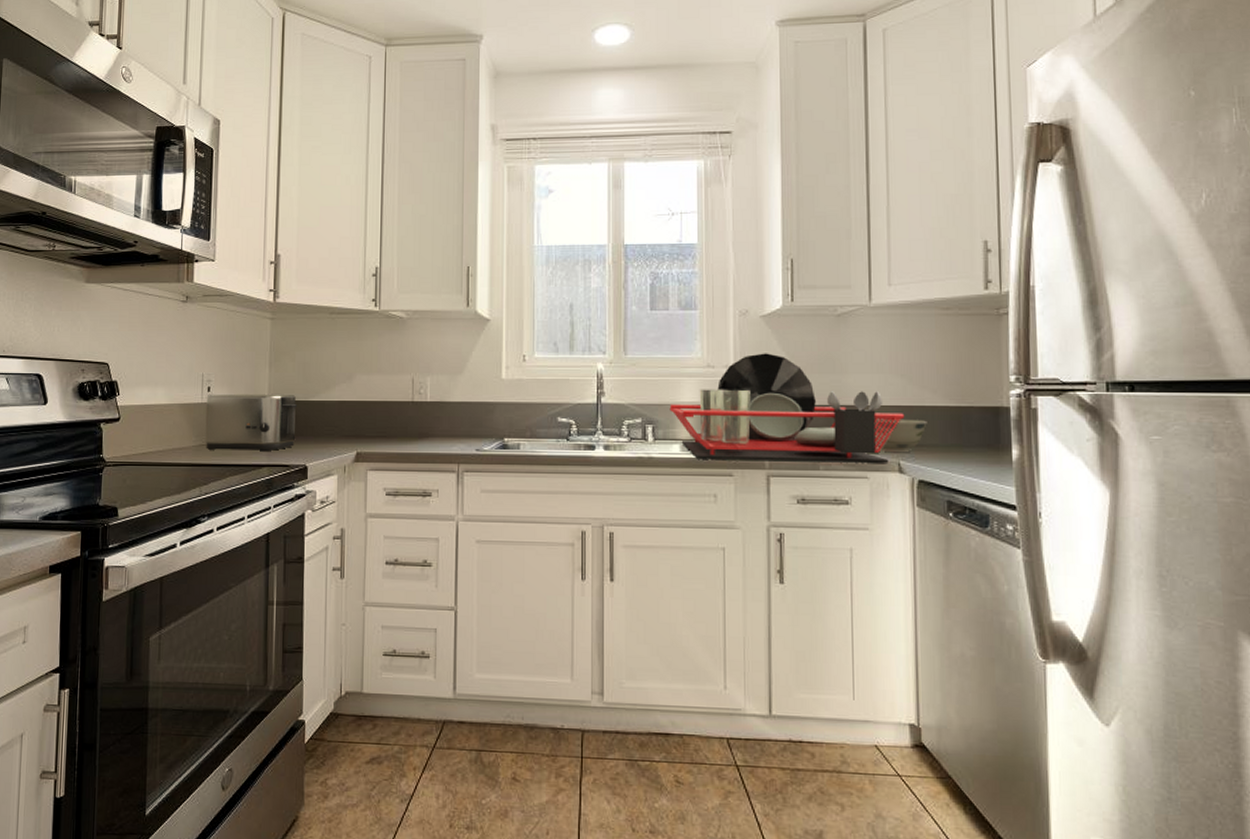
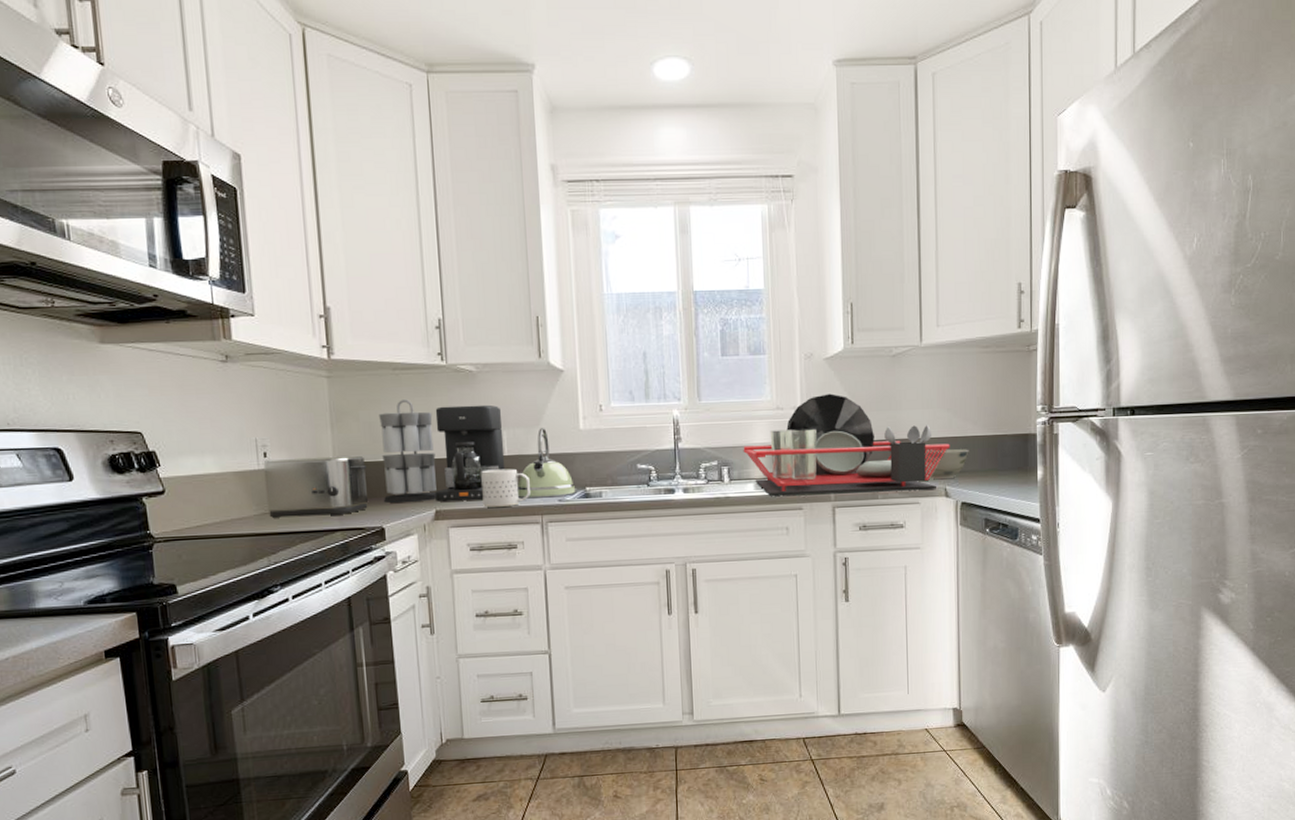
spice rack: none [310,342,362,442] -> present [379,399,437,503]
coffee maker: none [358,350,427,445] -> present [435,404,506,503]
mug: none [402,414,449,453] -> present [481,468,530,507]
kettle: none [437,374,494,446] -> present [517,427,576,499]

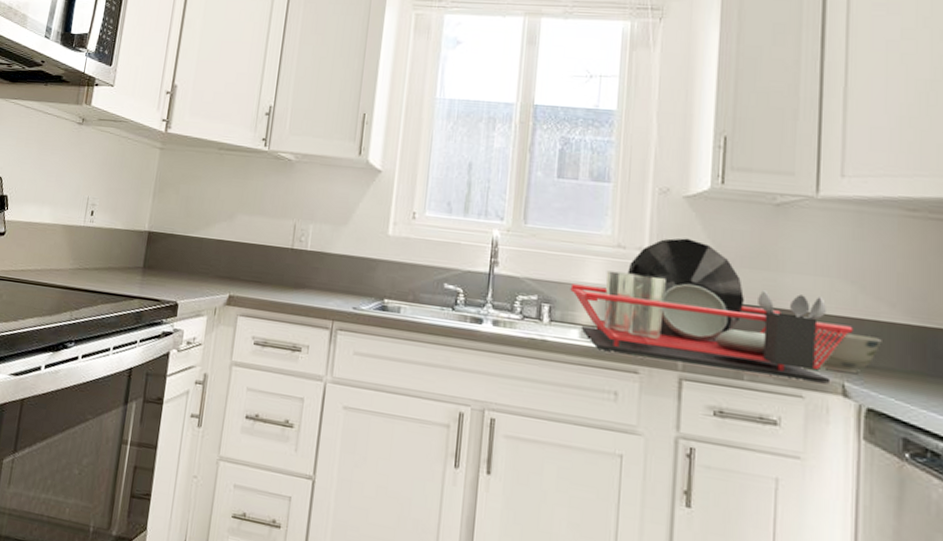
toaster: present [263,456,368,518] -> none [82,218,175,283]
spice rack: present [379,399,437,503] -> none [184,179,246,284]
coffee maker: present [435,404,506,503] -> none [231,191,311,292]
mug: present [481,468,530,507] -> none [276,261,327,305]
kettle: present [517,427,576,499] -> none [312,226,374,305]

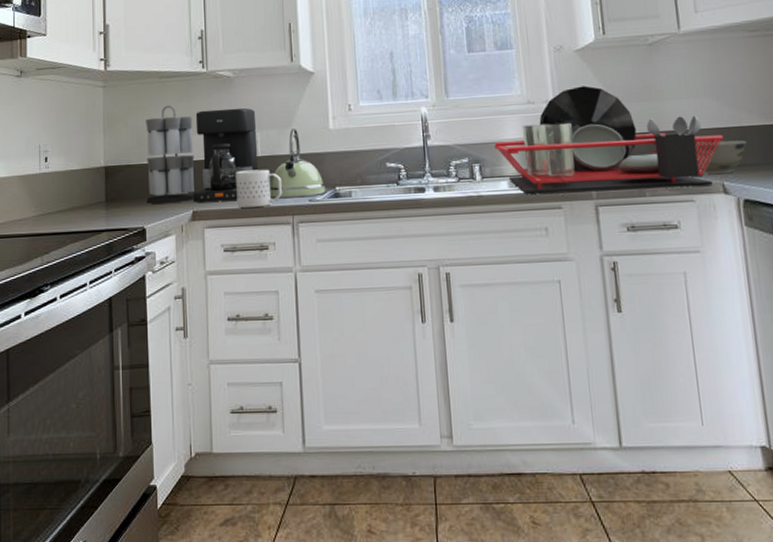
spice rack: none [184,179,246,284] -> present [146,105,195,204]
coffee maker: none [231,191,311,292] -> present [193,107,259,203]
mug: none [276,261,327,305] -> present [236,169,282,208]
kettle: none [312,226,374,305] -> present [270,127,326,199]

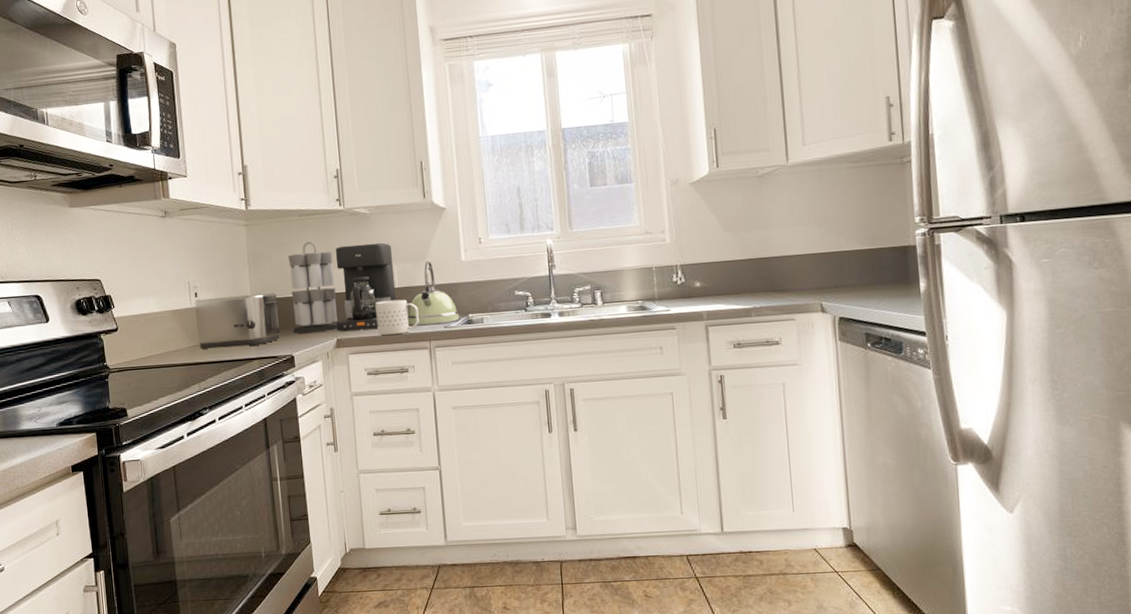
toaster: none [44,159,132,219] -> present [194,293,280,349]
dish rack: present [494,85,724,194] -> none [614,216,824,317]
bowl: present [694,140,747,174] -> none [797,264,844,295]

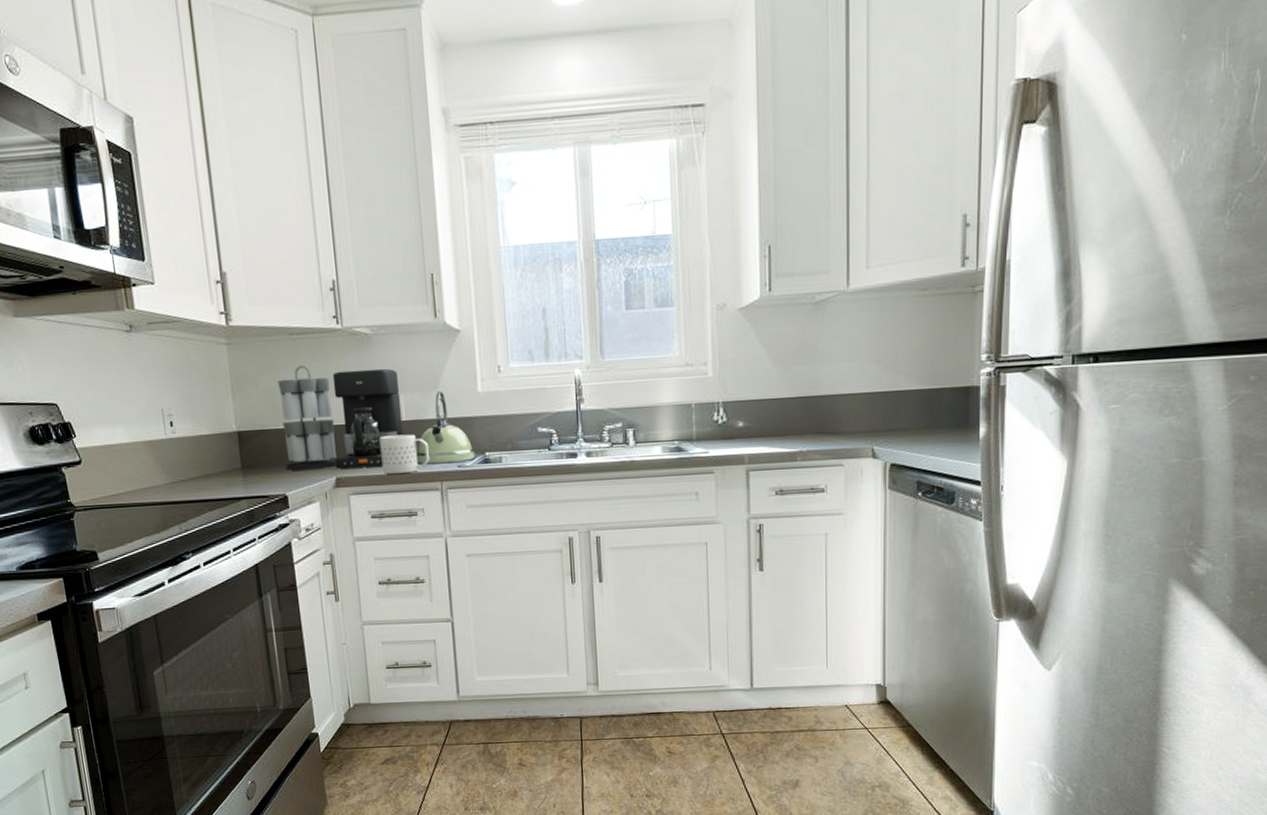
toaster: present [194,293,280,349] -> none [170,424,271,486]

